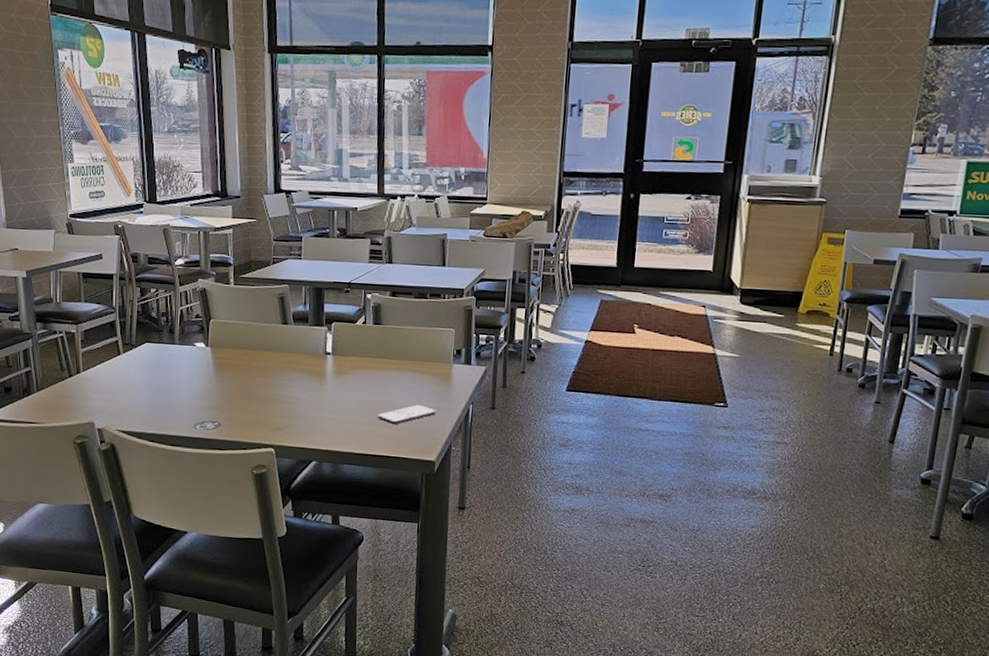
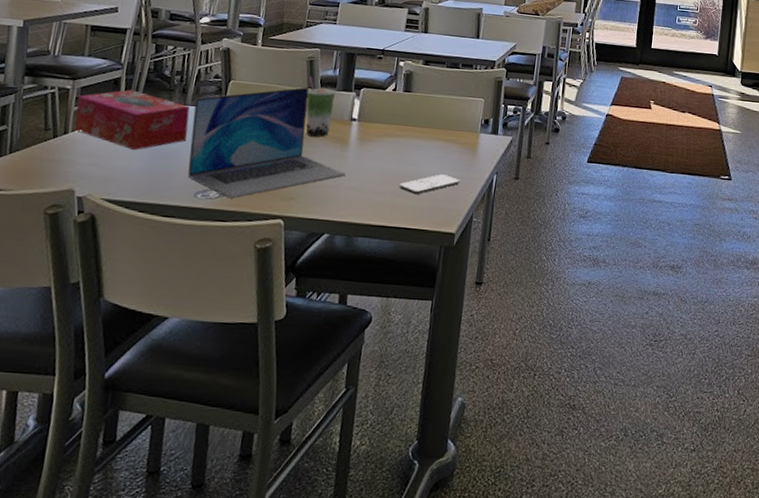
tissue box: none [82,331,180,387] -> present [74,89,190,150]
laptop: none [182,323,326,429] -> present [187,87,346,199]
beverage cup: none [280,312,309,371] -> present [305,76,337,137]

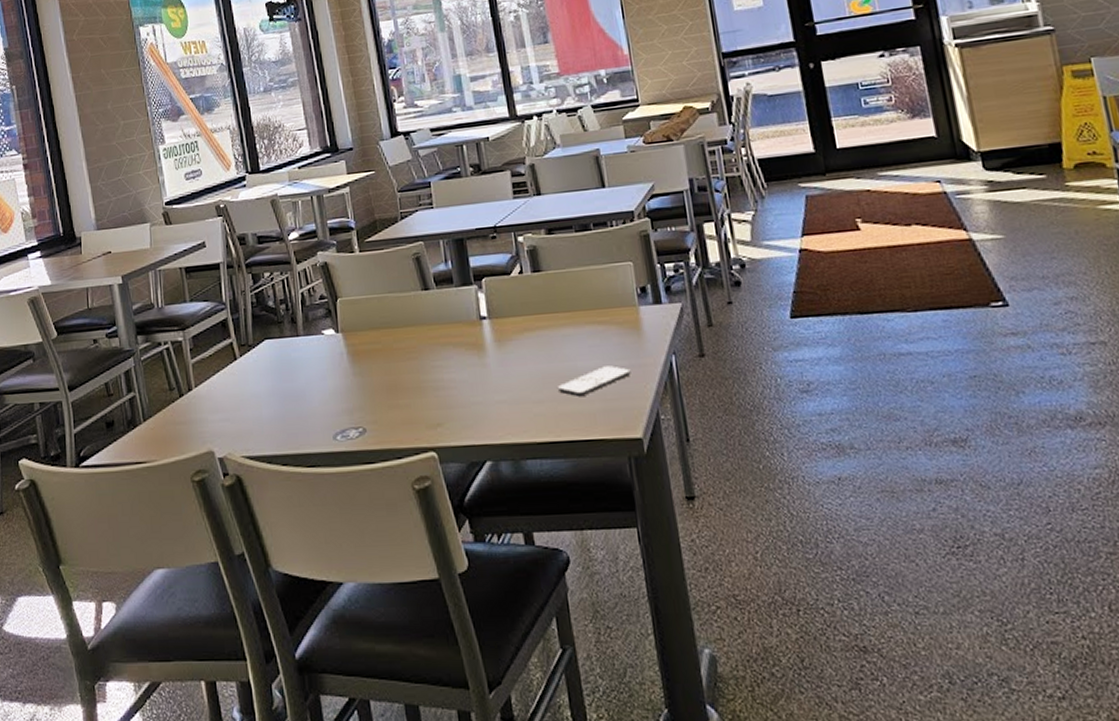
tissue box: present [74,89,190,150] -> none [191,329,310,397]
laptop: present [187,87,346,199] -> none [307,289,492,435]
beverage cup: present [305,76,337,137] -> none [419,275,459,347]

